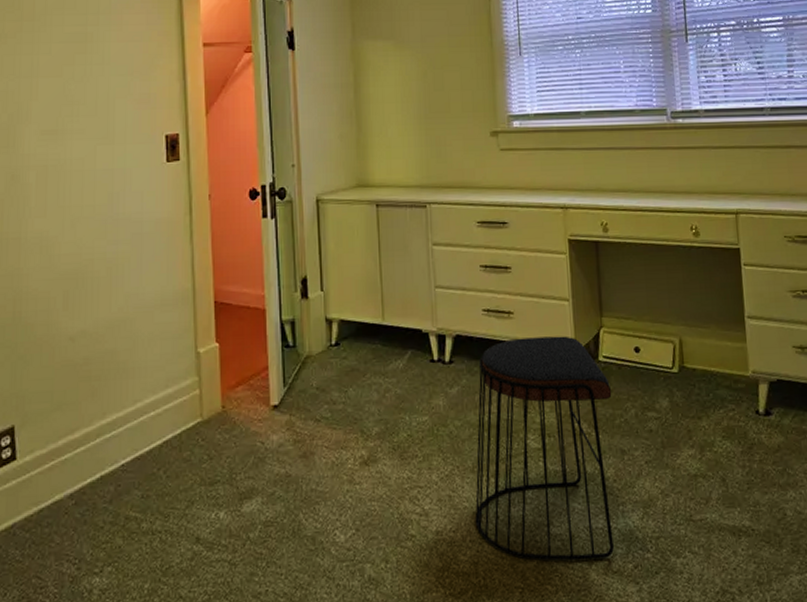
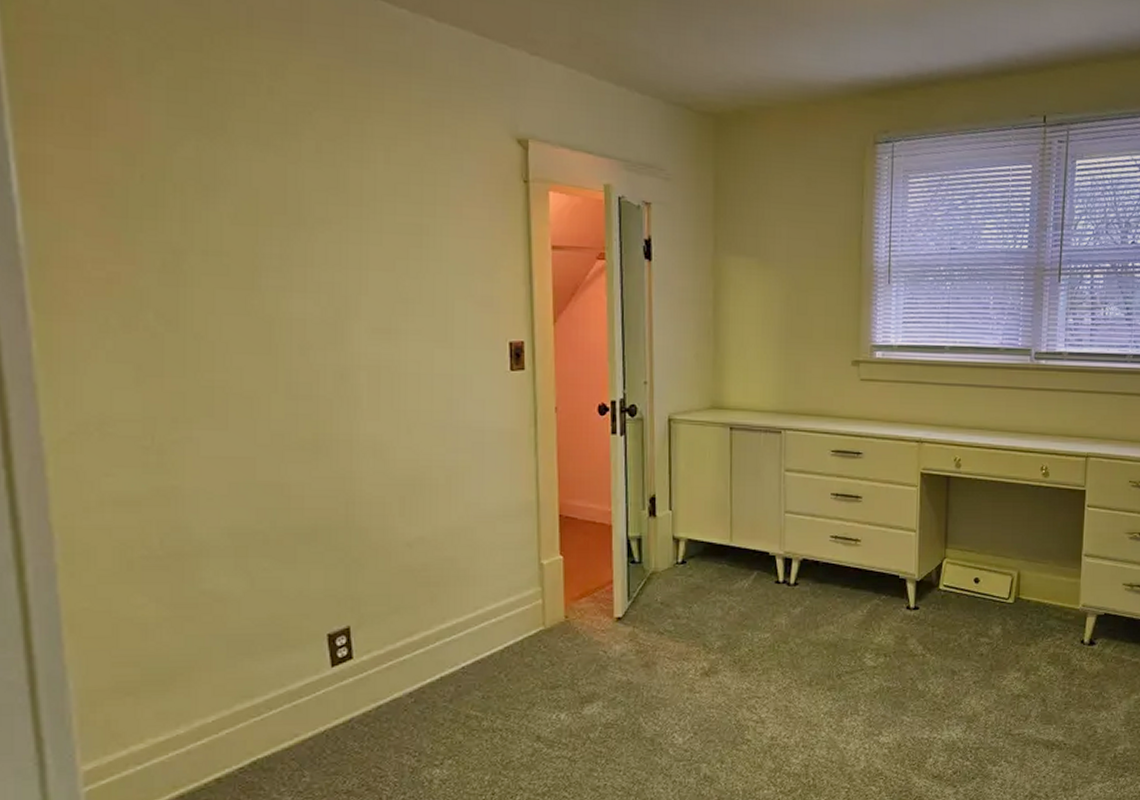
stool: present [475,336,615,561] -> none [808,564,949,766]

